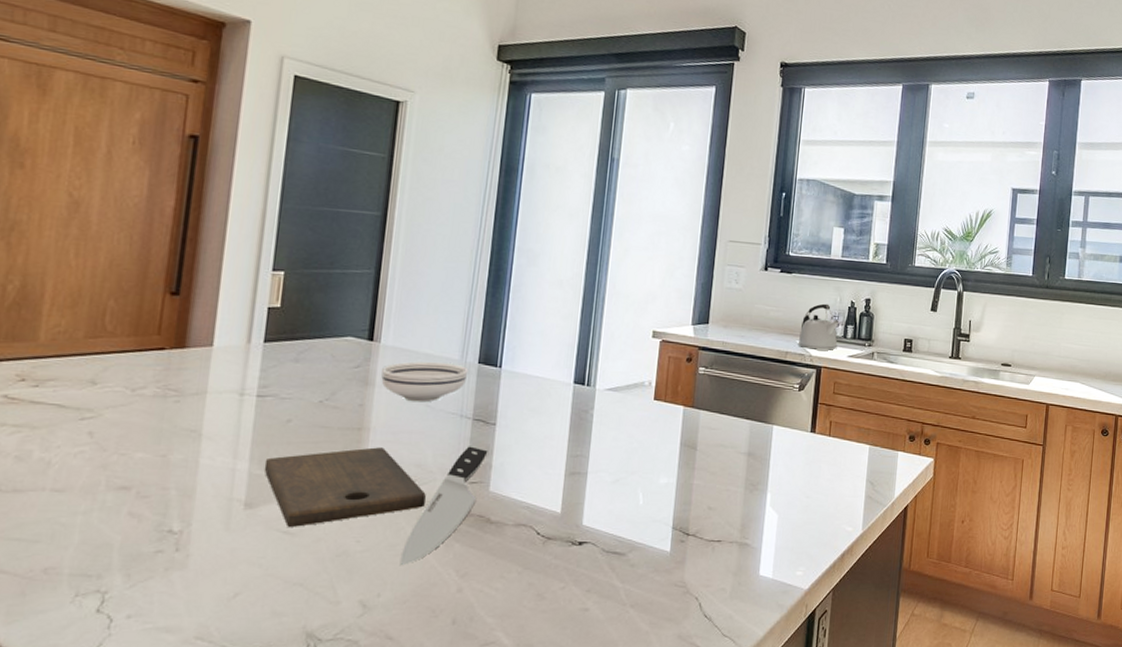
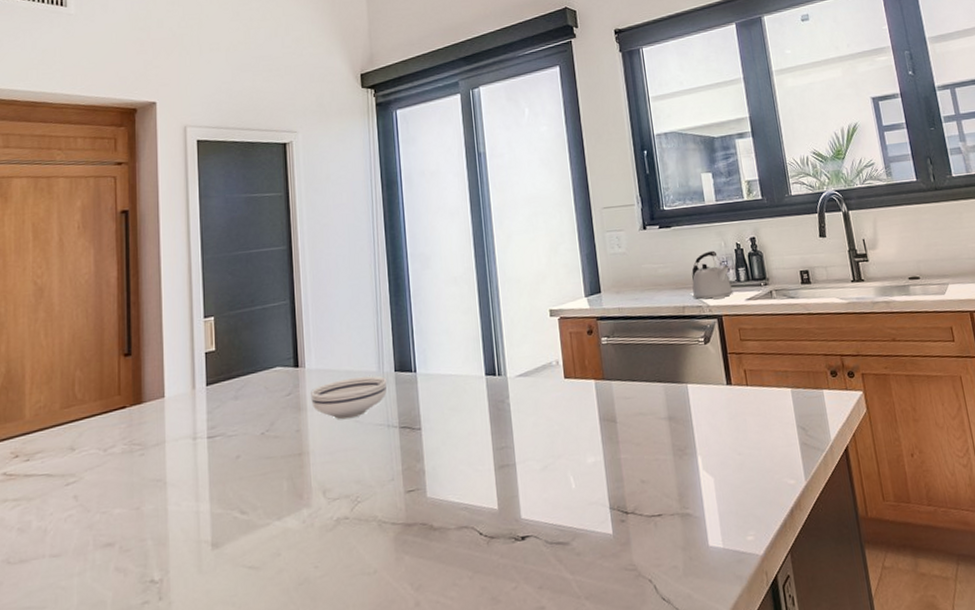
cutting board: present [264,447,426,527] -> none [223,469,370,562]
kitchen knife: present [399,446,488,565] -> none [357,454,419,585]

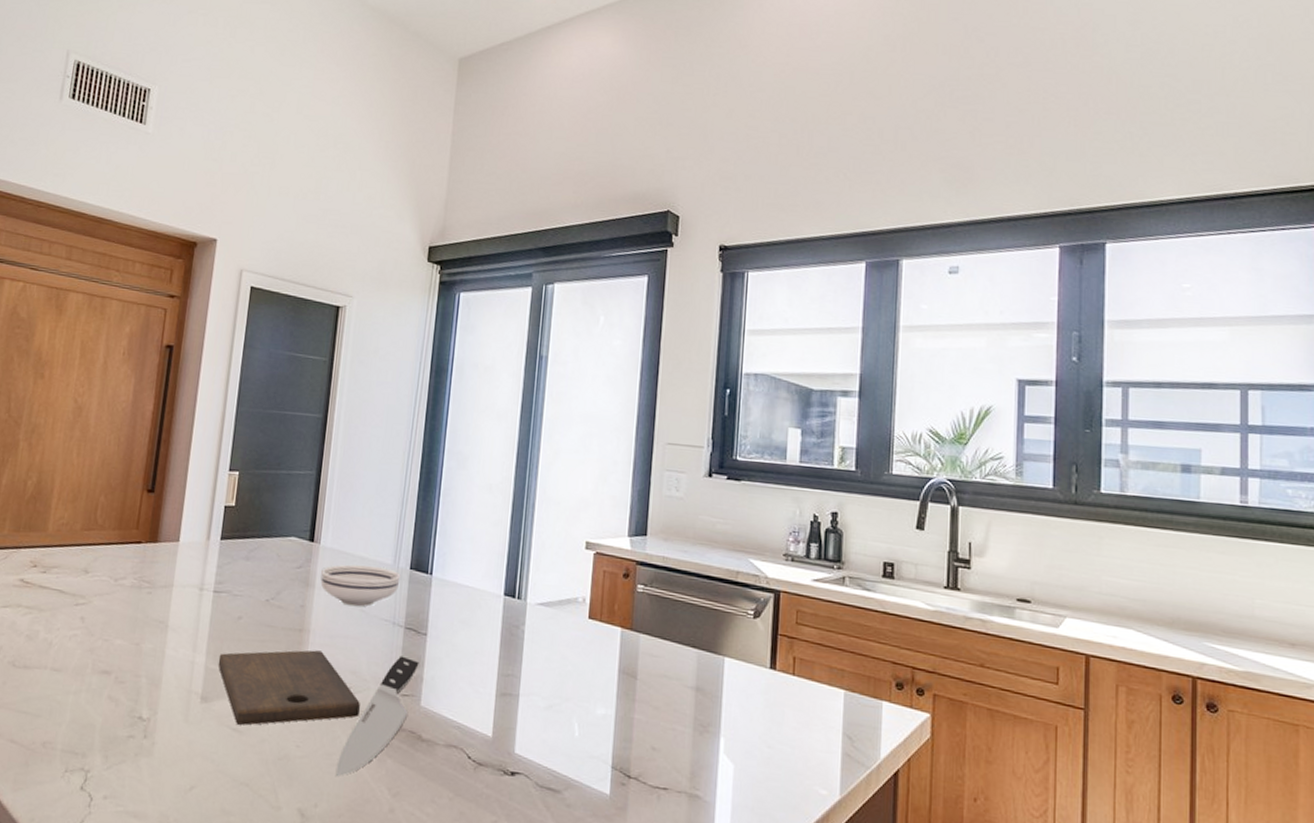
cutting board: none [223,469,370,562] -> present [218,650,360,726]
kitchen knife: none [357,454,419,585] -> present [335,656,420,776]
kettle: present [691,250,733,300] -> none [750,516,800,573]

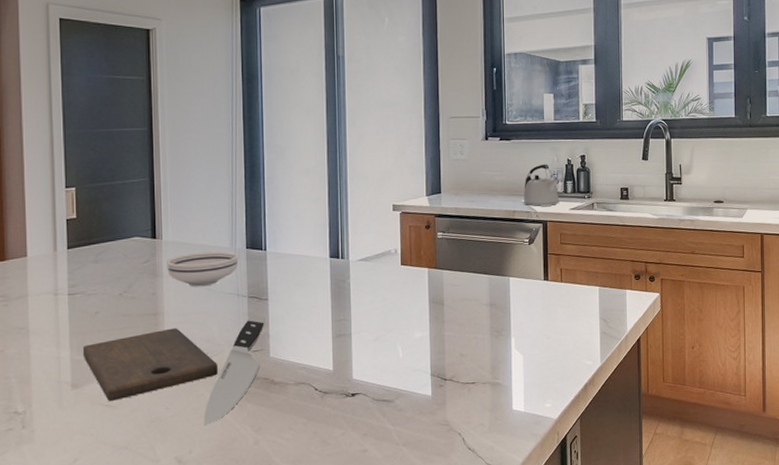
kettle: none [750,516,800,573] -> present [523,164,559,207]

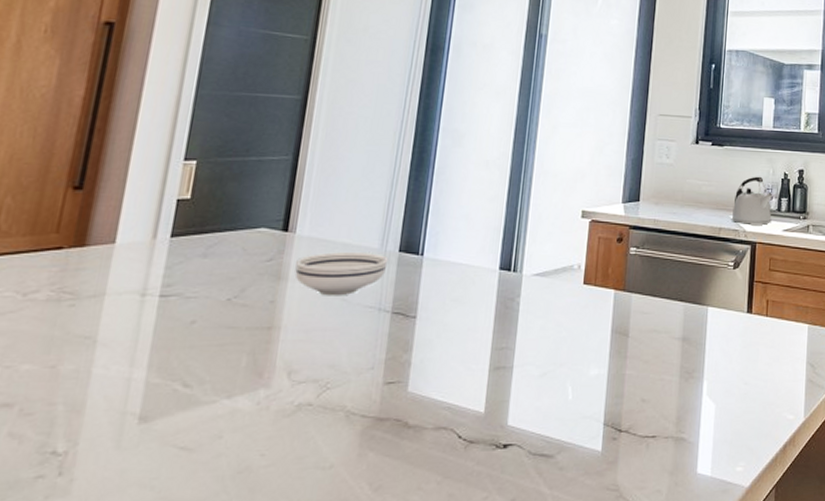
cutting board: present [82,328,218,401] -> none [162,348,339,442]
kitchen knife: present [203,320,265,425] -> none [307,342,408,480]

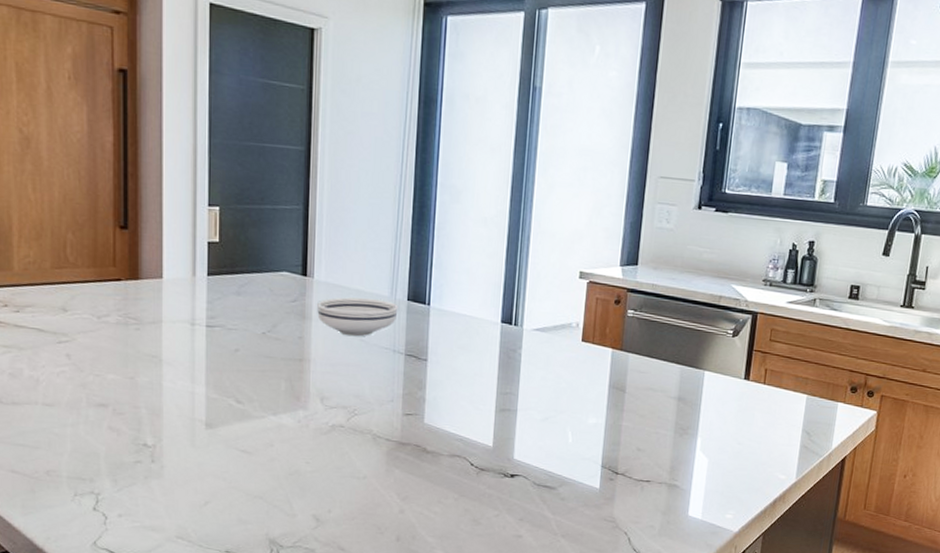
kettle: present [731,176,773,226] -> none [732,245,779,297]

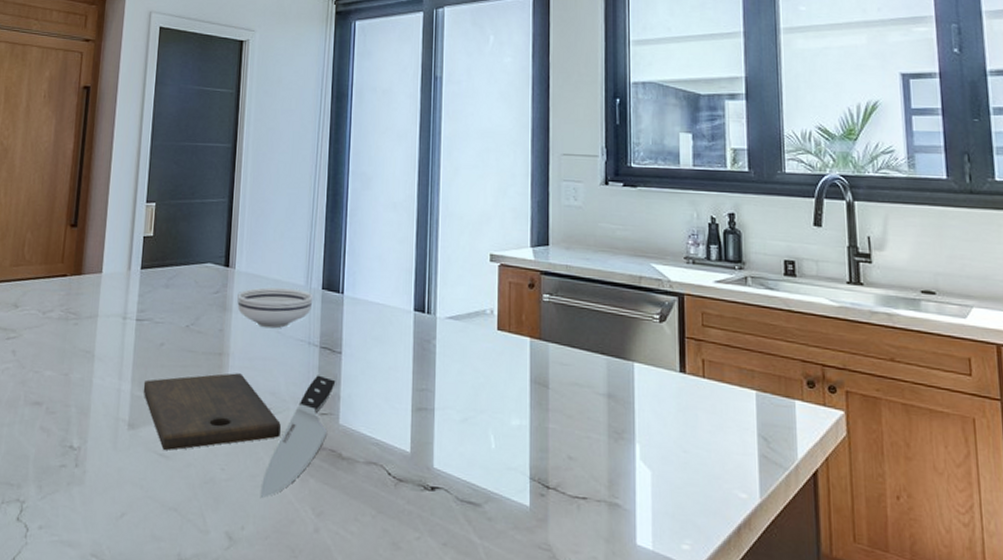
cutting board: none [219,377,366,447] -> present [143,373,281,451]
kitchen knife: none [346,380,421,486] -> present [260,375,336,498]

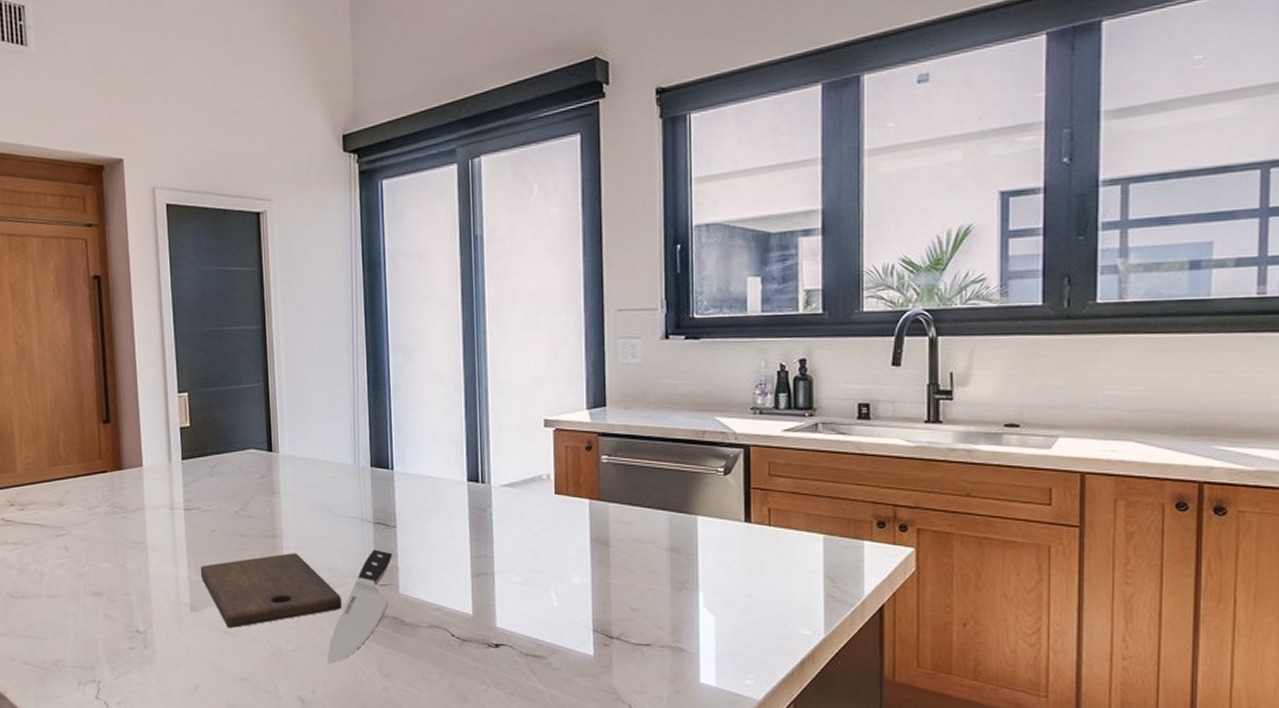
bowl: present [237,287,314,329] -> none [284,469,363,508]

